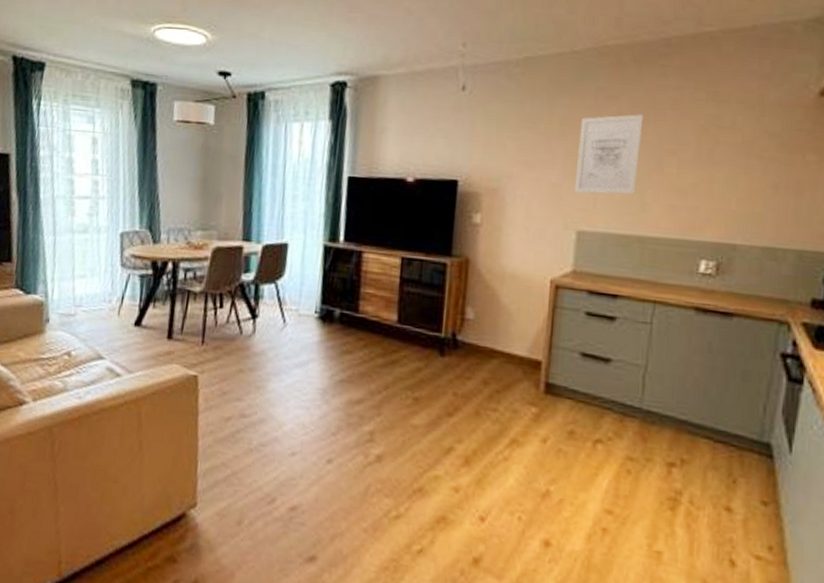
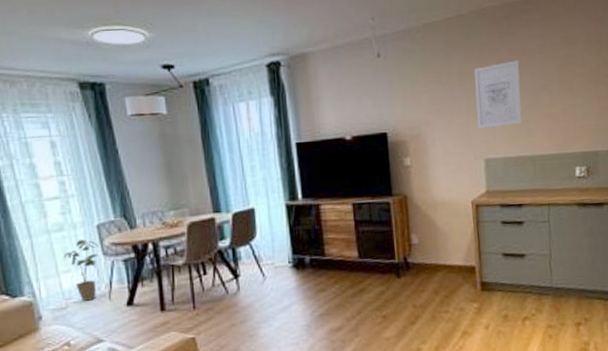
house plant: none [82,245,118,313] -> present [63,239,99,302]

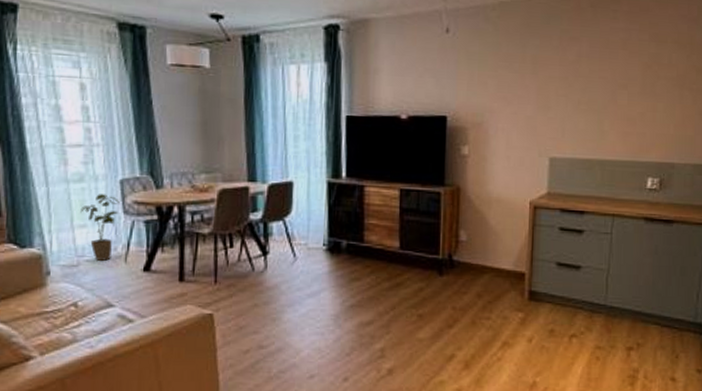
wall art: present [473,60,523,129] -> none [546,53,600,125]

